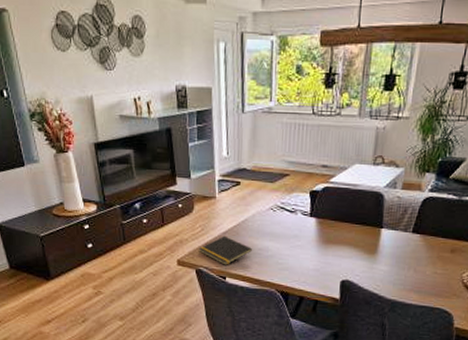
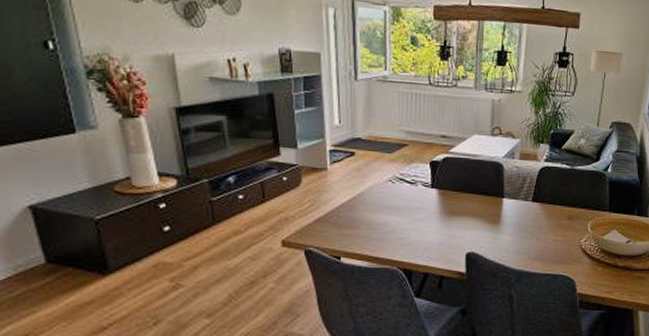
notepad: present [199,235,253,265] -> none [308,210,371,244]

